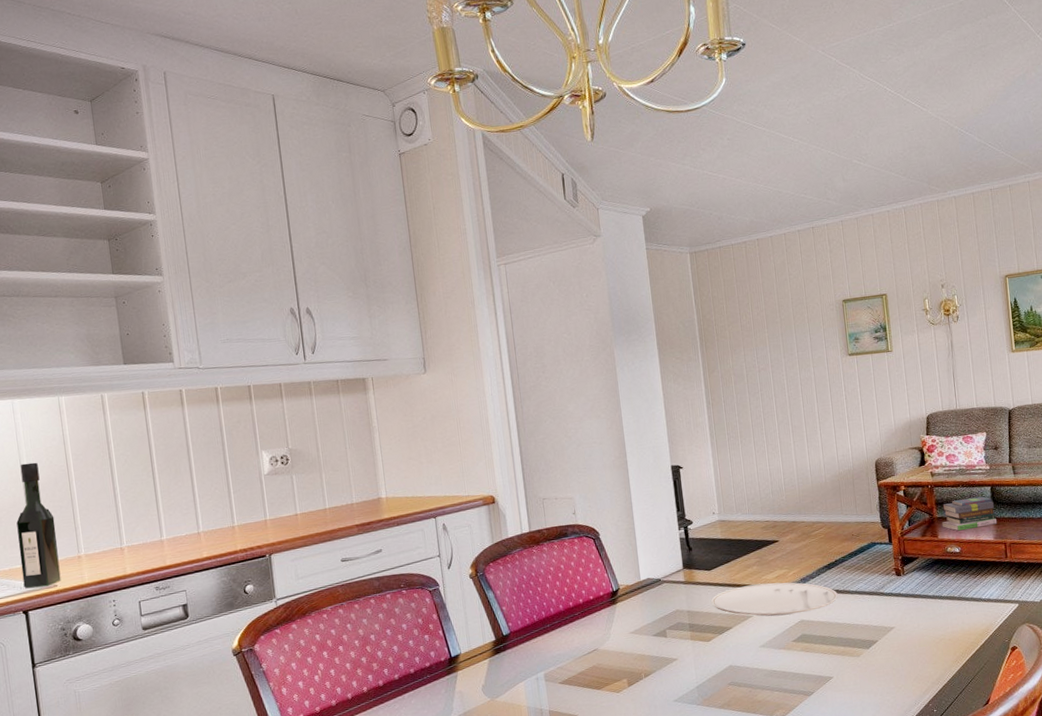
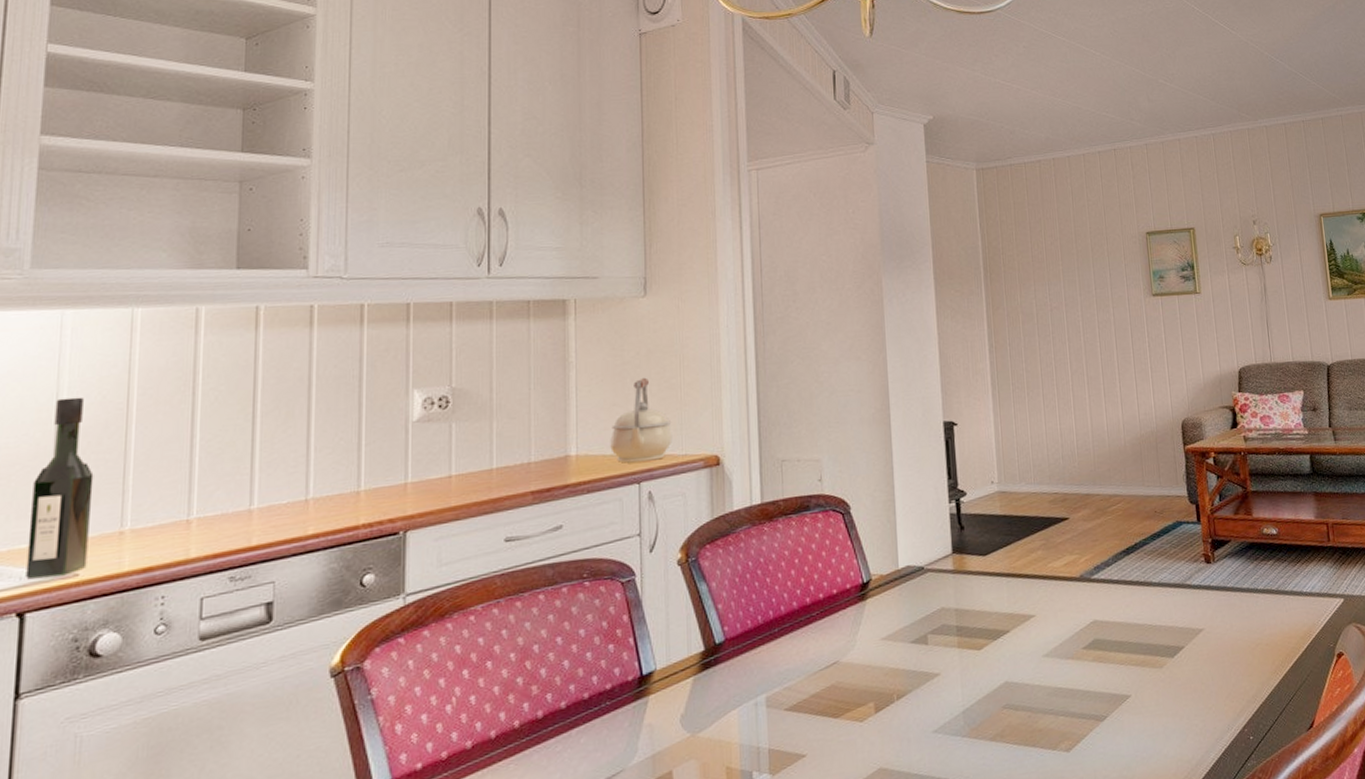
kettle: none [410,437,457,503] -> present [610,377,673,464]
plate: present [711,582,838,617] -> none [985,571,1138,616]
books: present [941,496,998,531] -> none [1256,466,1318,508]

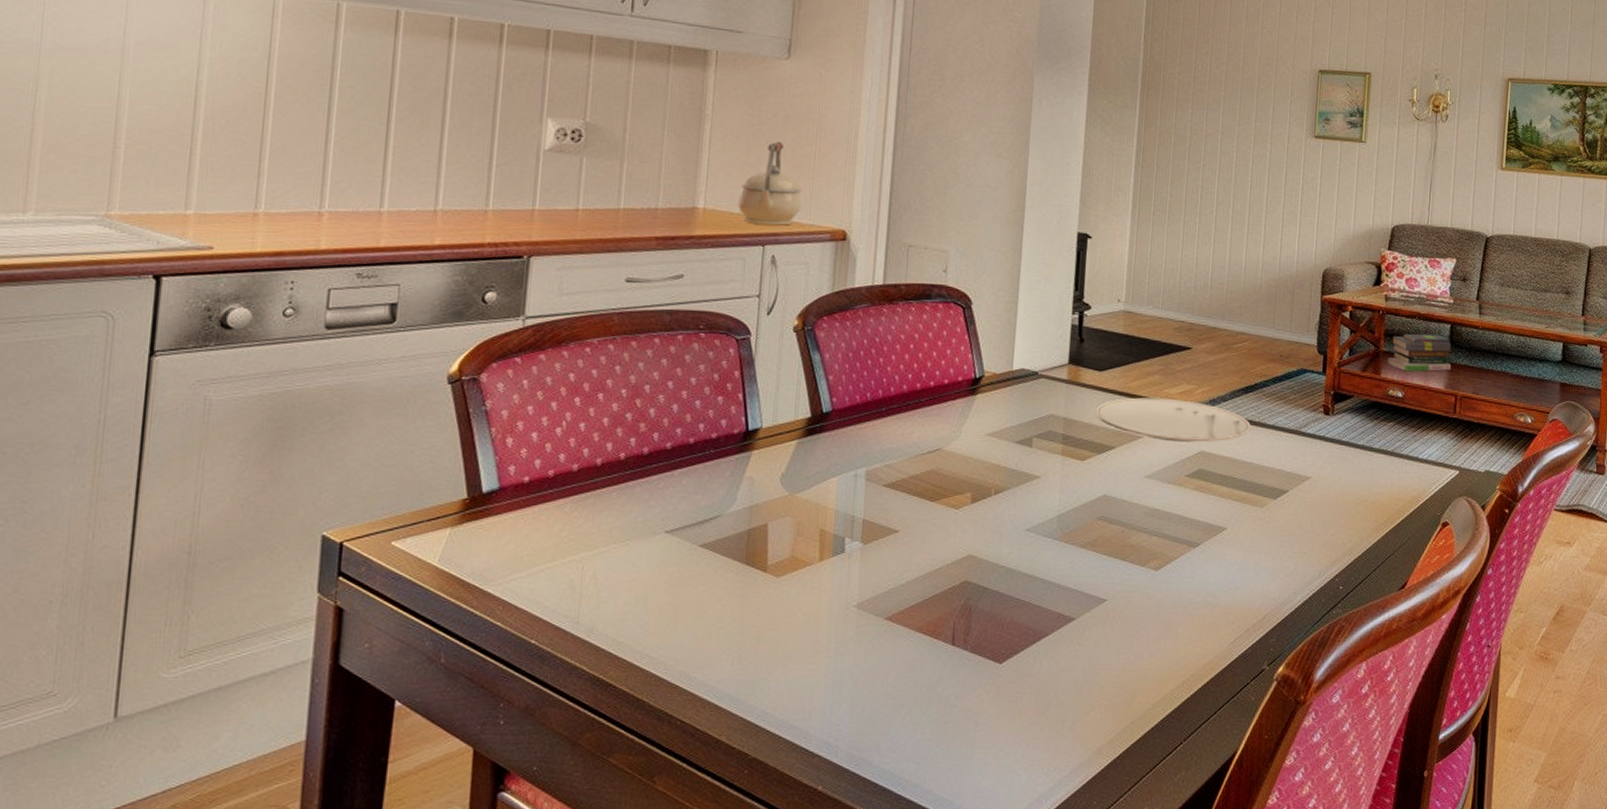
bottle: present [25,397,94,580] -> none [163,73,231,247]
plate: none [985,571,1138,616] -> present [1096,397,1251,442]
books: none [1256,466,1318,508] -> present [1387,333,1452,372]

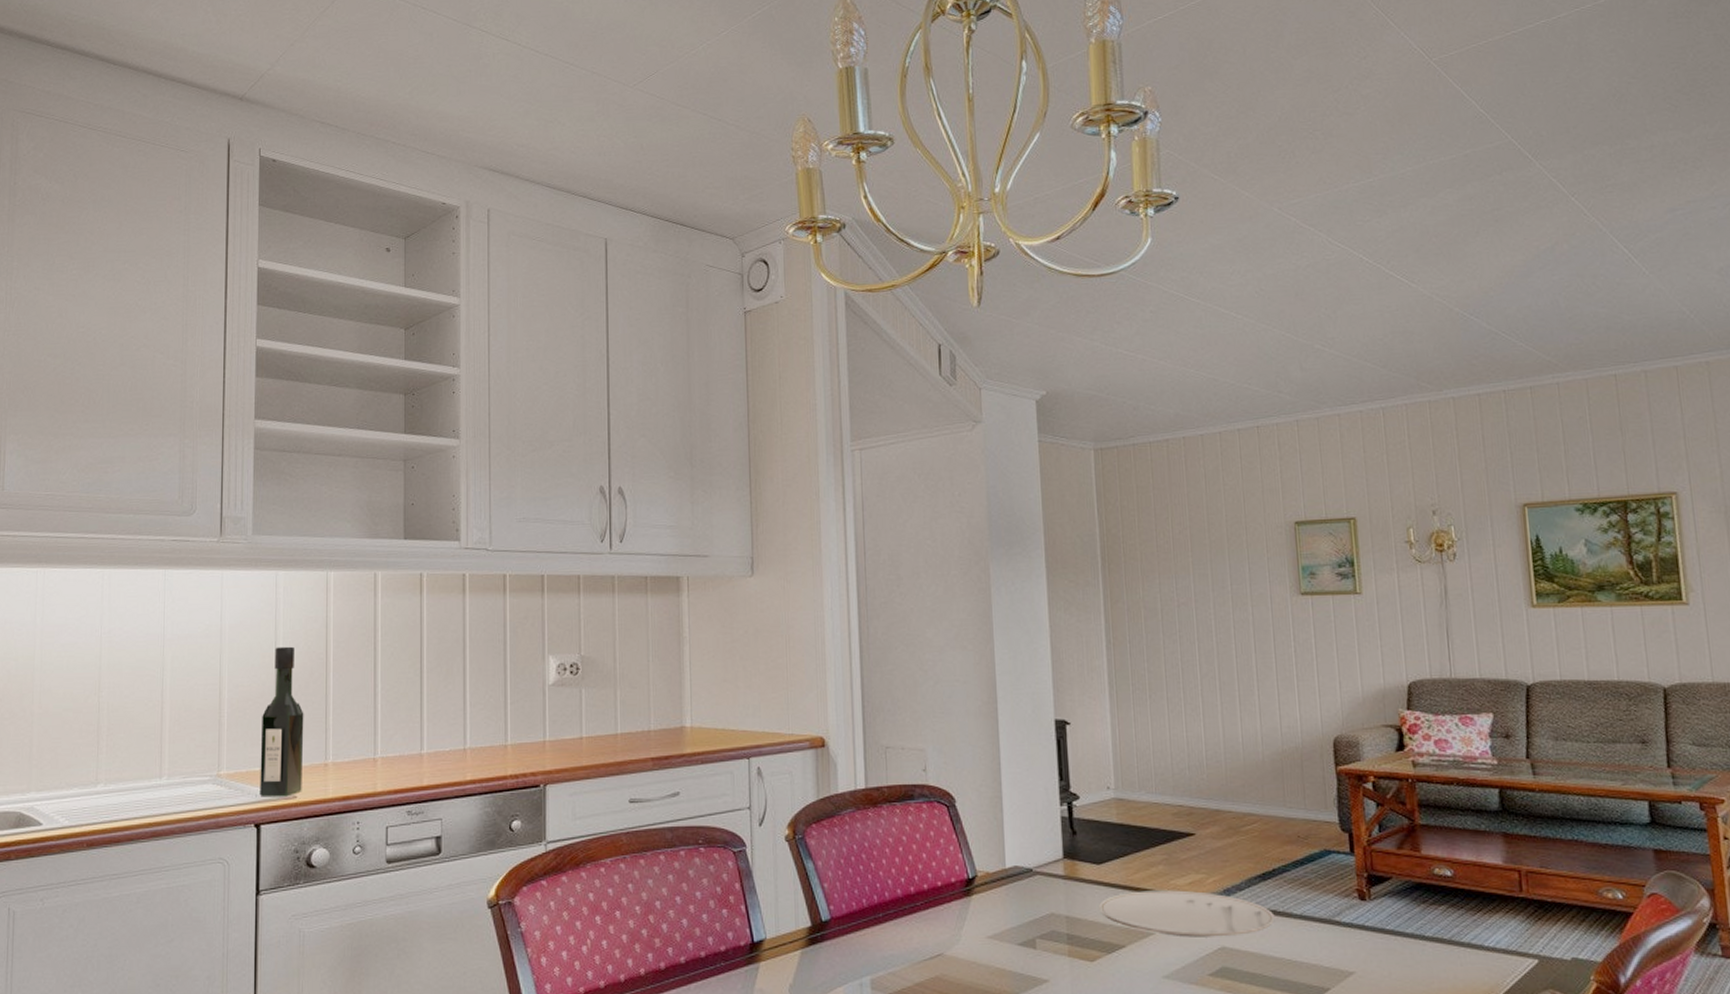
bottle: none [163,73,231,247] -> present [260,646,304,797]
kettle: present [738,141,802,226] -> none [721,656,780,738]
books: present [1387,333,1452,372] -> none [1426,801,1508,847]

